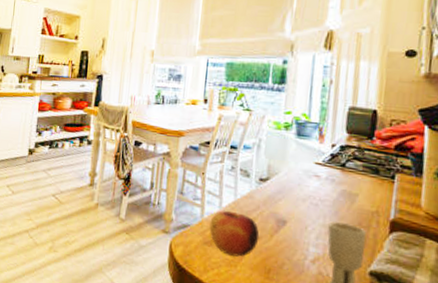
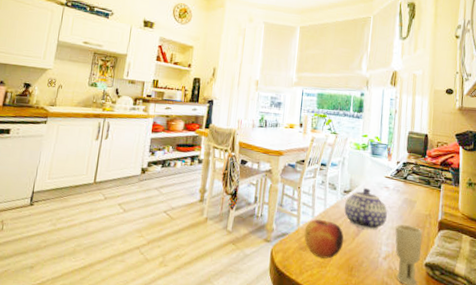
teapot: none [260,176,317,227] -> present [344,188,387,230]

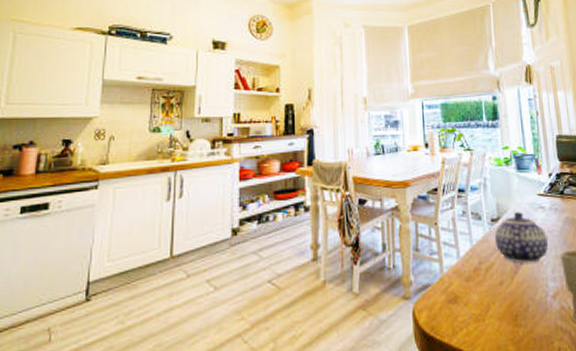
apple: present [304,219,344,259] -> none [450,260,501,310]

